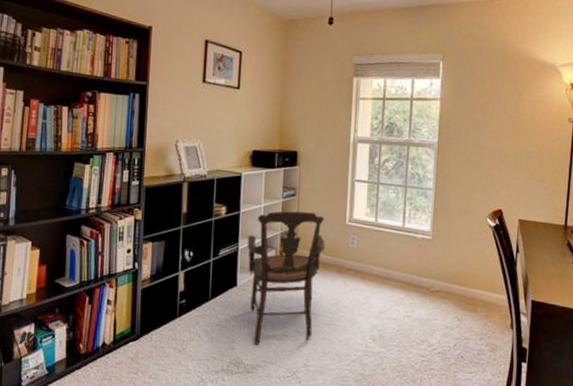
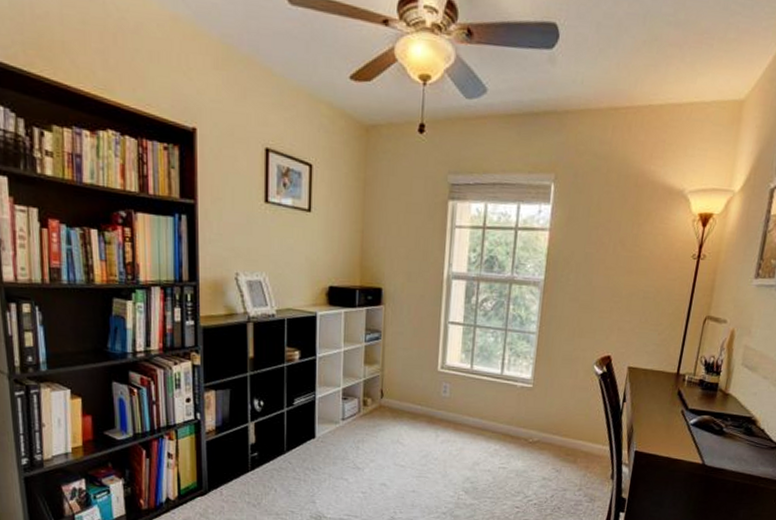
armchair: present [247,211,326,345] -> none [325,356,415,498]

